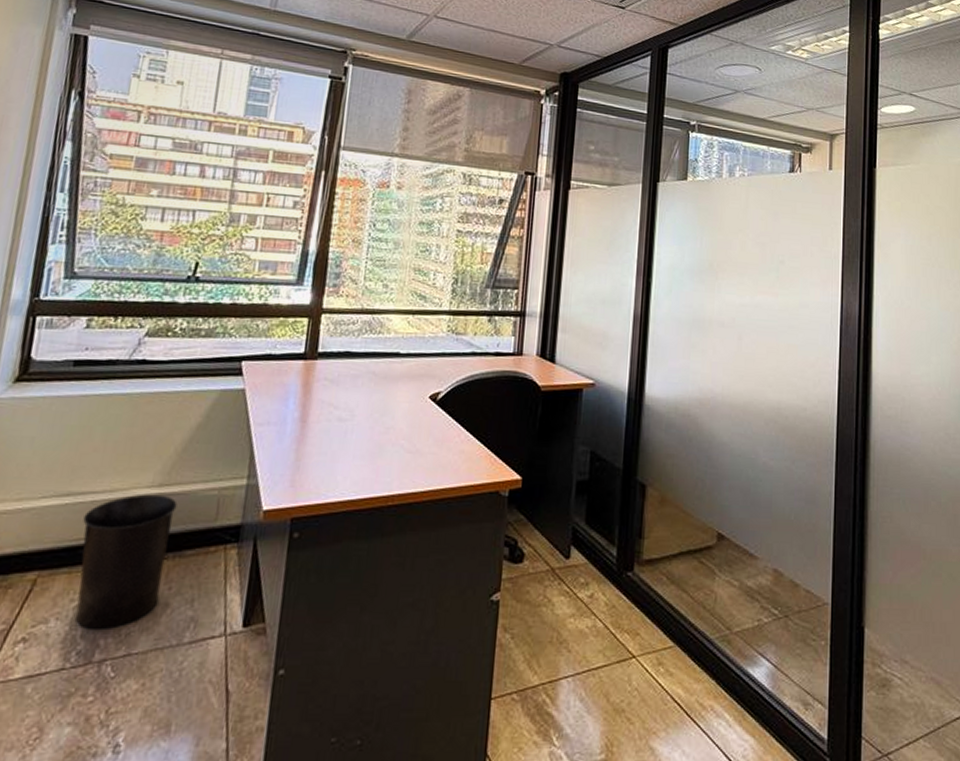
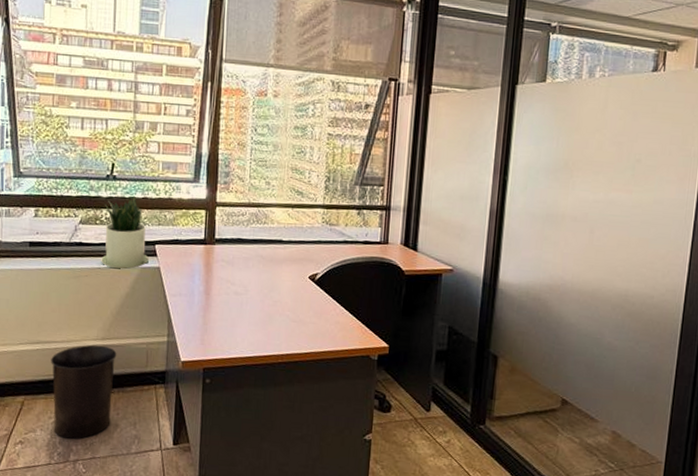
planter: none [168,303,232,393] -> present [101,197,149,270]

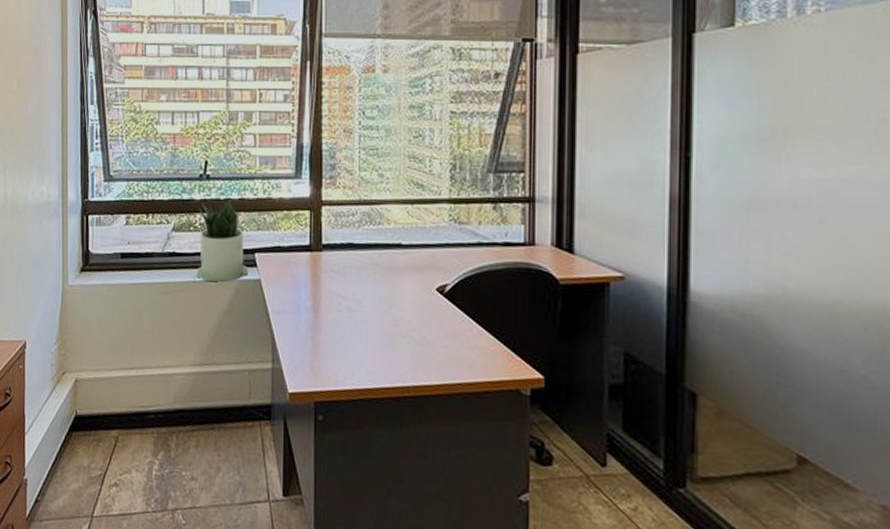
waste bin: present [51,345,117,439] -> none [145,371,216,484]

